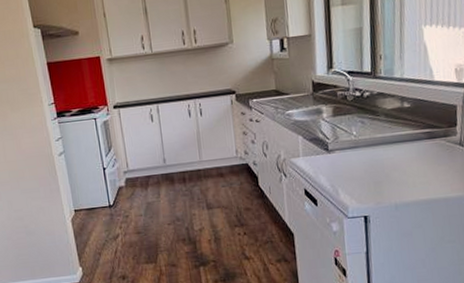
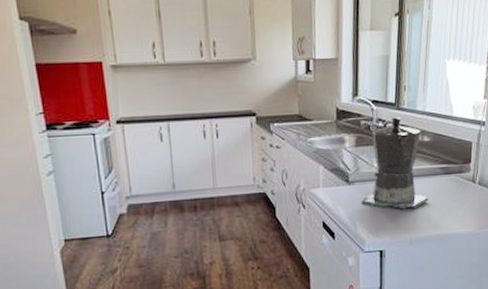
coffee maker: none [342,85,412,175] -> present [362,117,428,209]

